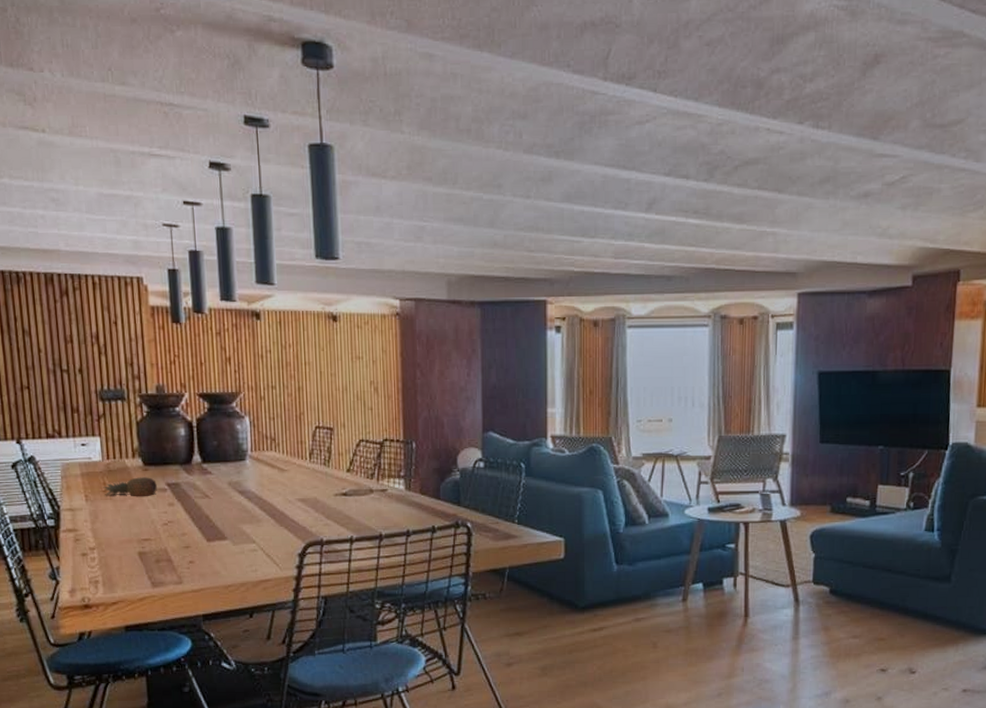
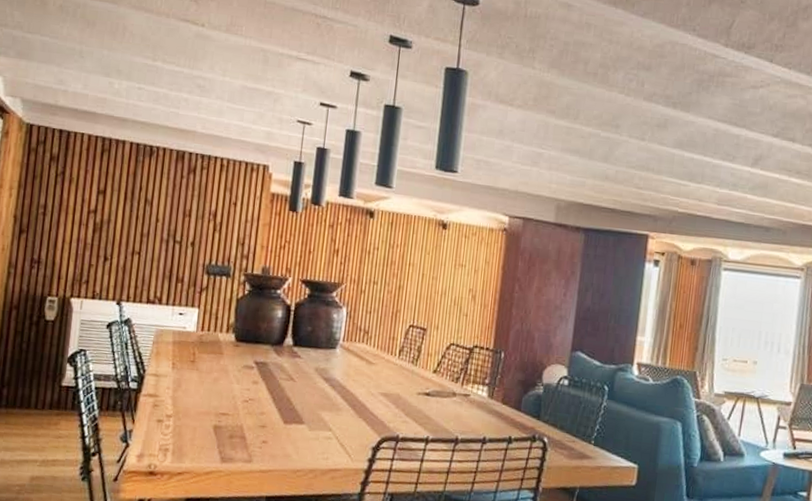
fruit: present [103,477,157,498] -> none [192,351,245,373]

